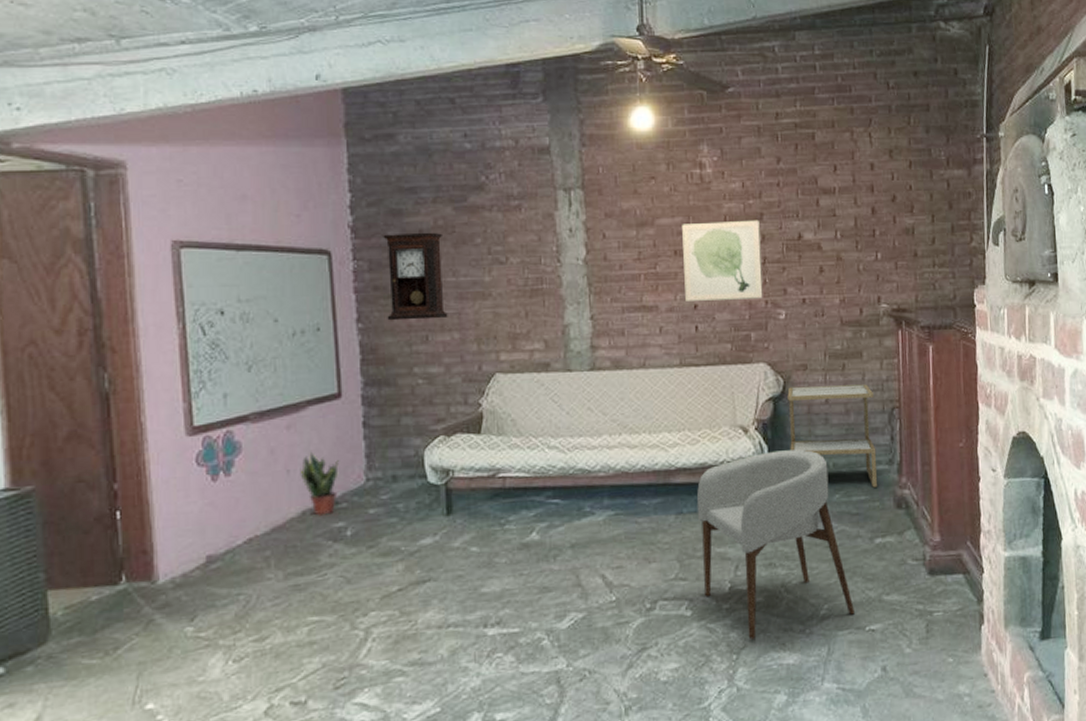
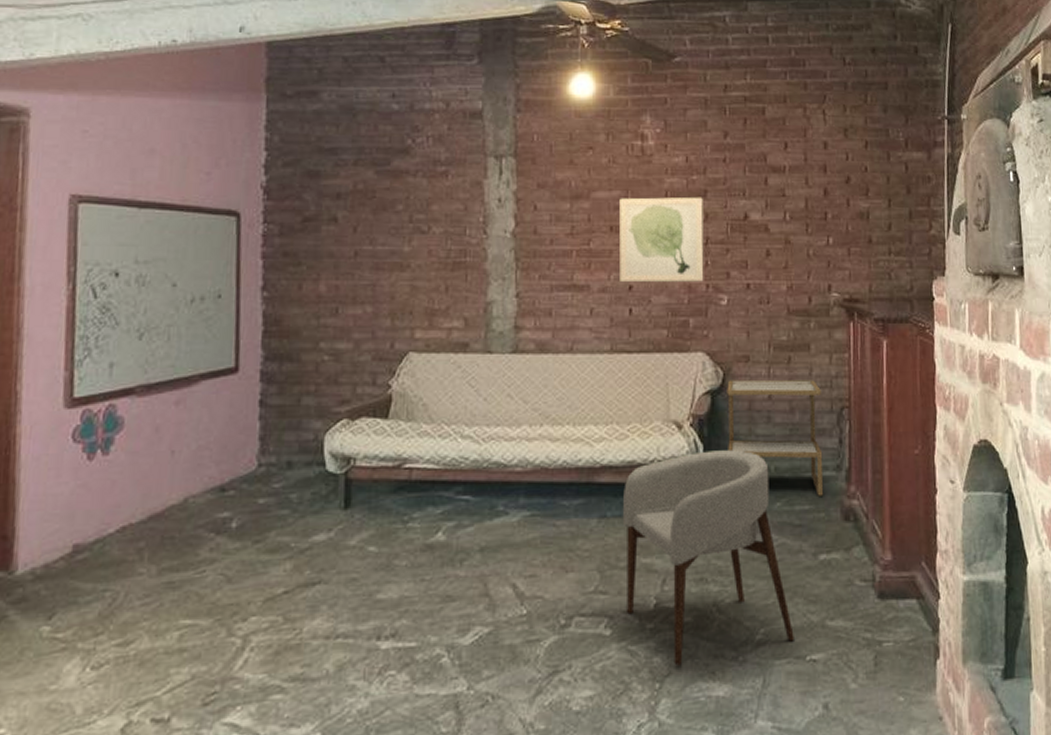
potted plant: present [299,451,340,516] -> none [185,431,231,504]
pendulum clock: present [383,232,448,321] -> none [295,196,363,290]

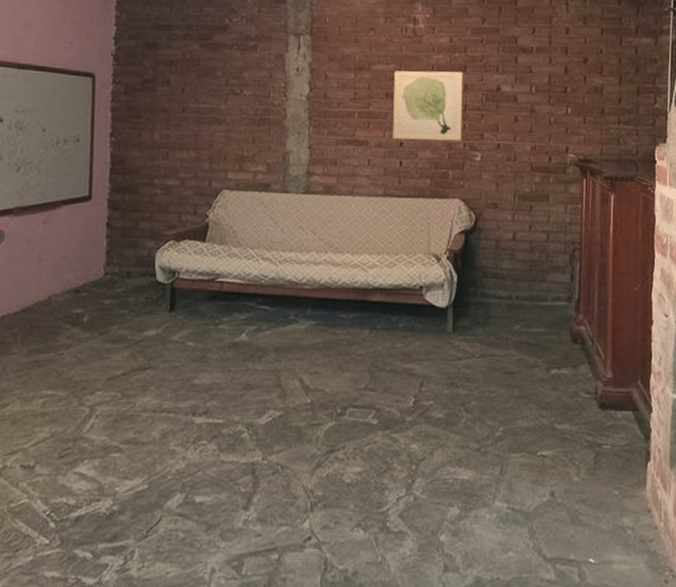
armchair: present [622,450,794,666] -> none [389,280,528,453]
side table: present [727,379,824,496] -> none [477,222,557,322]

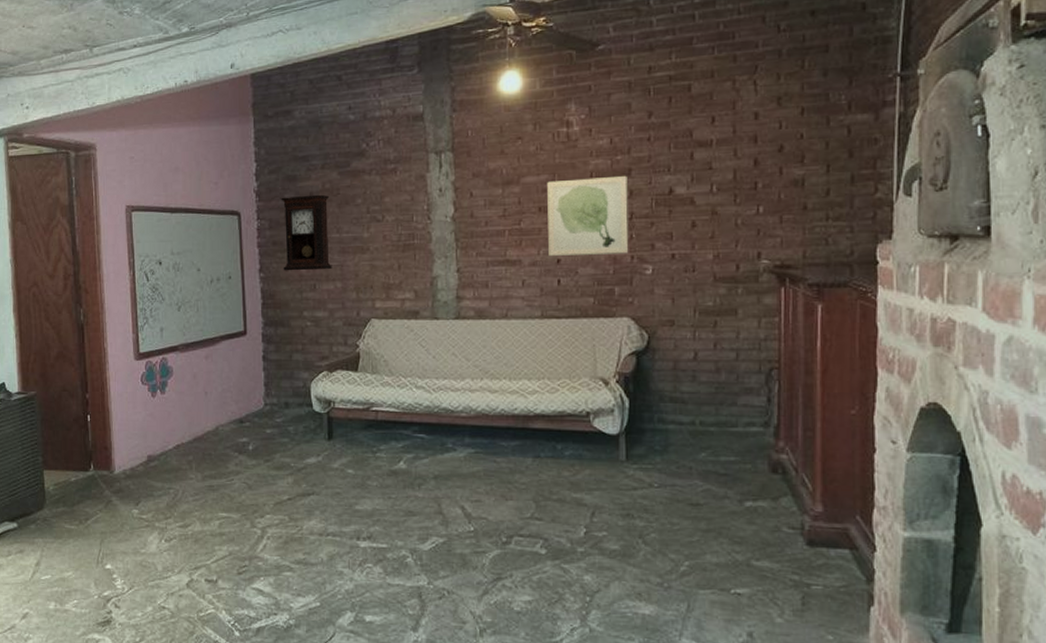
pendulum clock: none [136,63,190,139] -> present [281,194,332,271]

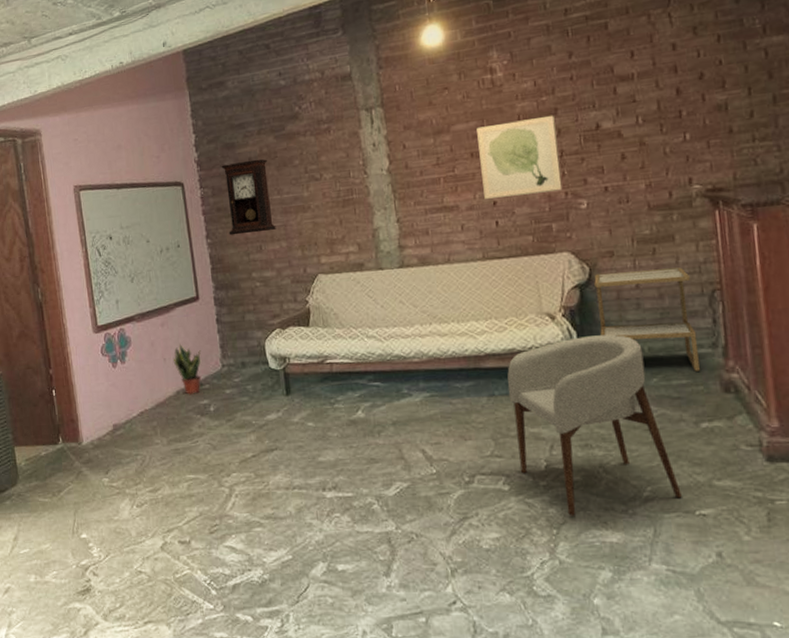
potted plant: none [214,378,245,431] -> present [173,343,202,395]
armchair: none [554,405,719,585] -> present [507,334,682,516]
side table: none [652,342,750,449] -> present [594,267,700,371]

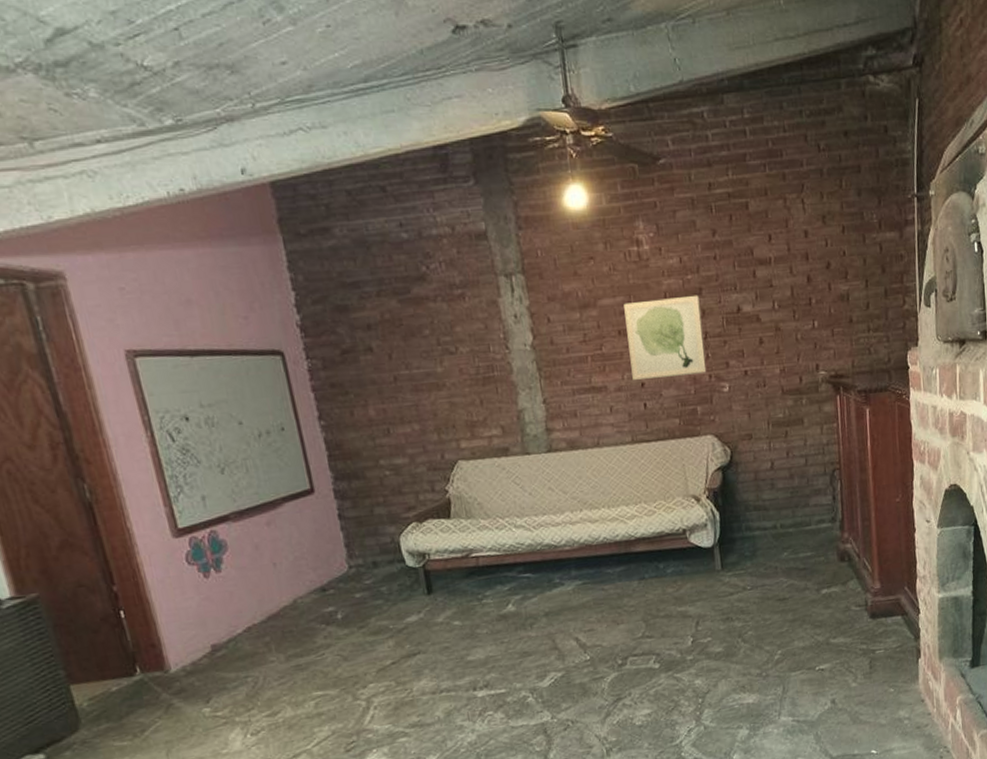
potted plant: present [173,343,202,395] -> none [285,544,324,603]
pendulum clock: present [221,159,276,236] -> none [332,326,406,417]
armchair: present [507,334,682,516] -> none [656,514,805,685]
side table: present [594,267,700,371] -> none [735,449,822,544]

